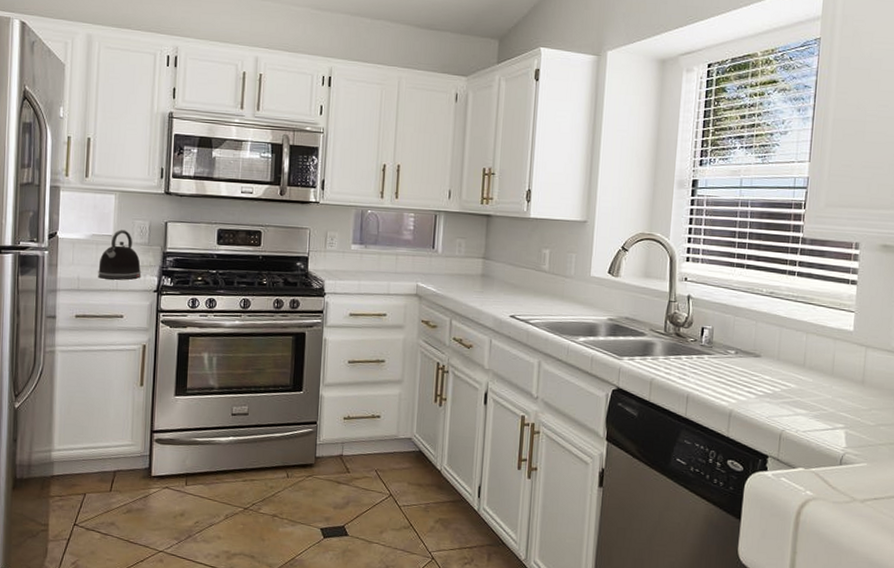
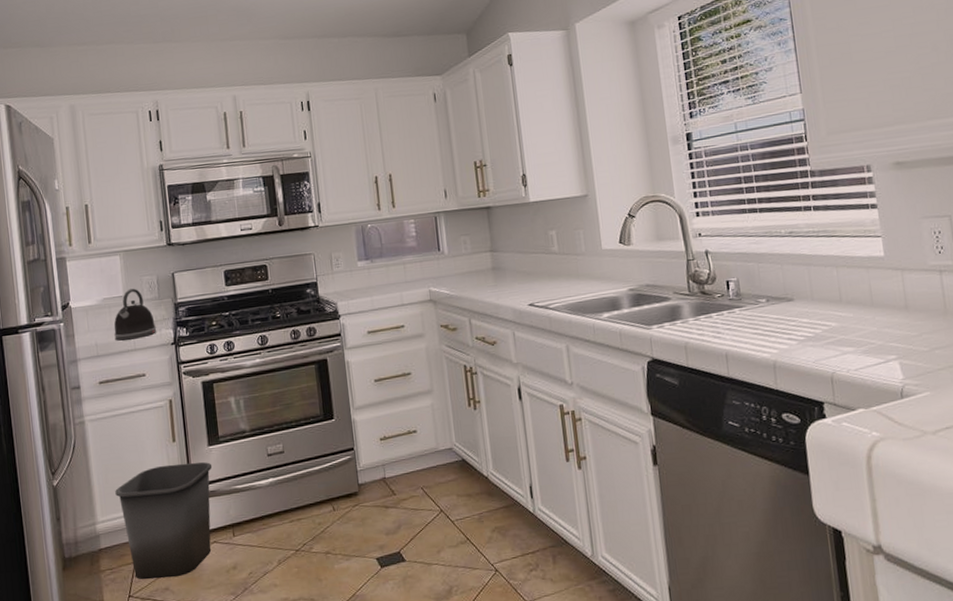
waste bin: none [76,406,176,514] -> present [115,461,213,580]

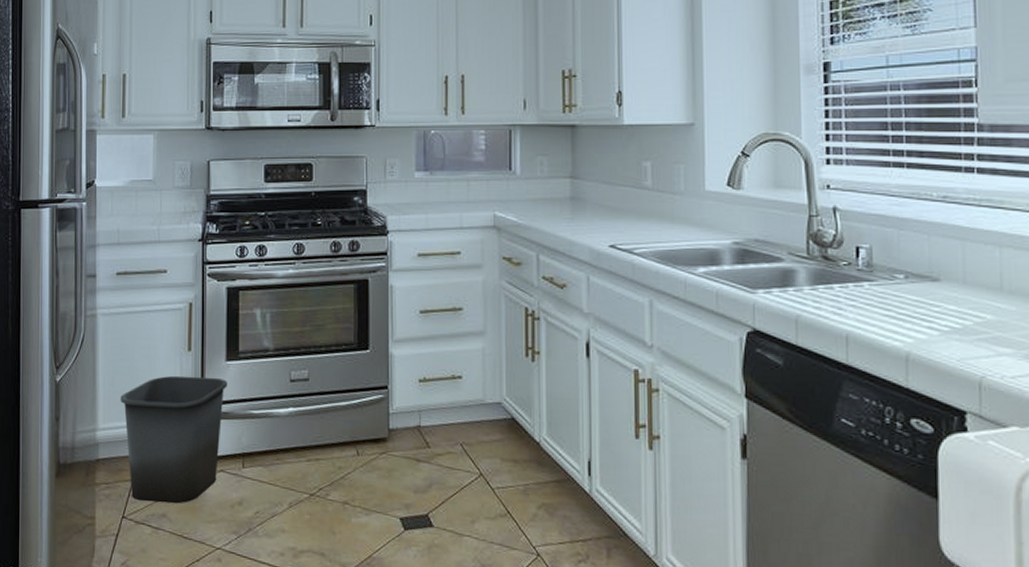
kettle: present [113,288,157,341] -> none [137,173,185,230]

